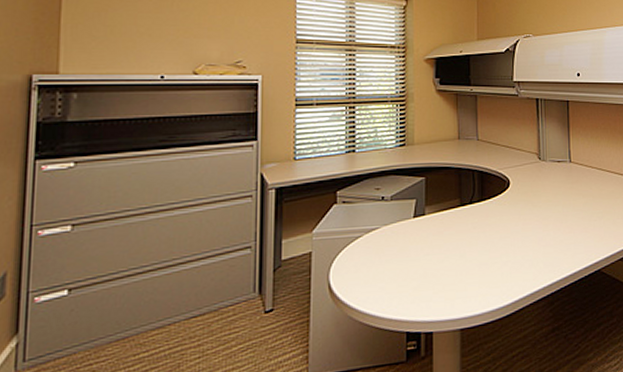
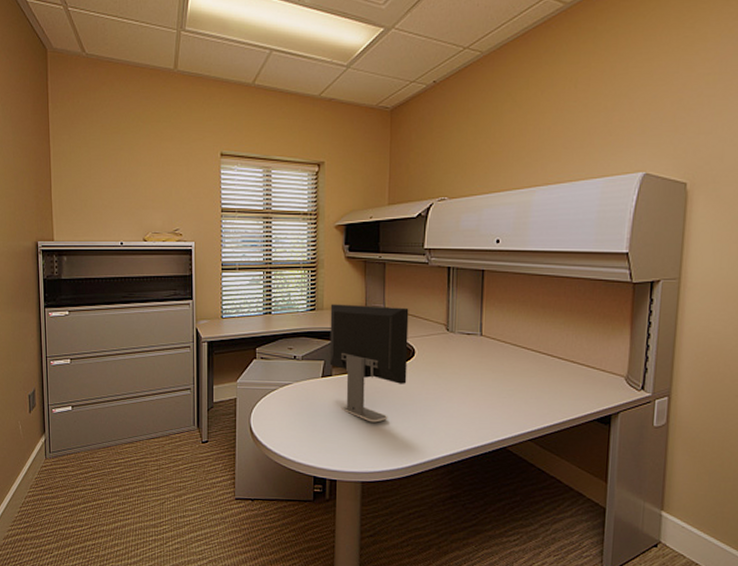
computer monitor: none [421,138,503,261] -> present [329,304,409,423]

